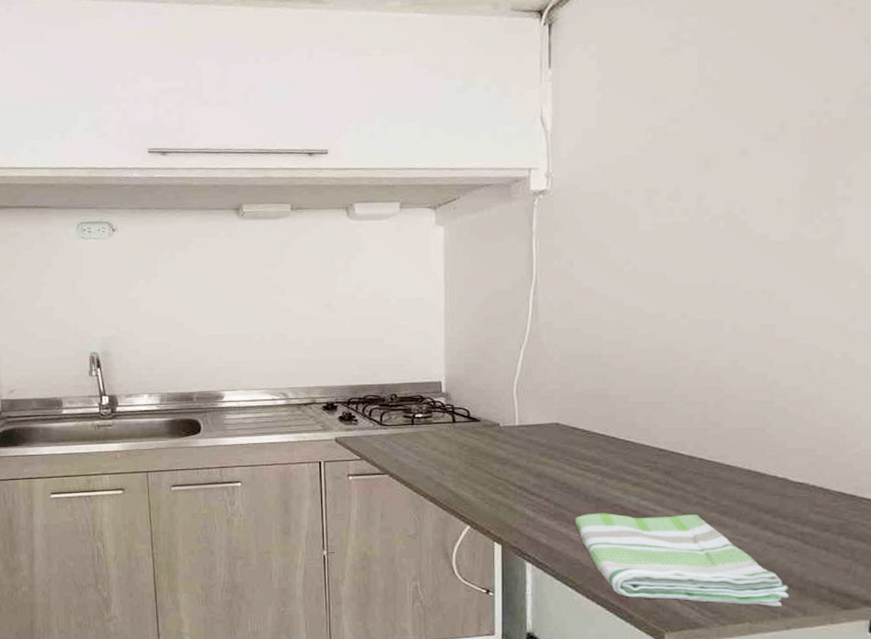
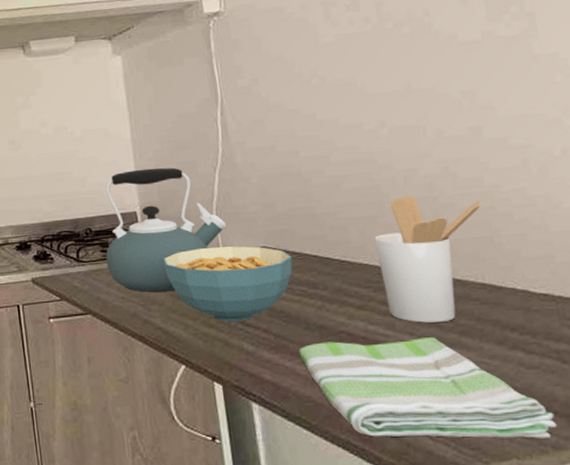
kettle: none [407,341,525,459] -> present [105,167,227,293]
cereal bowl: none [461,420,581,490] -> present [163,246,293,322]
utensil holder: none [658,384,762,502] -> present [374,195,482,323]

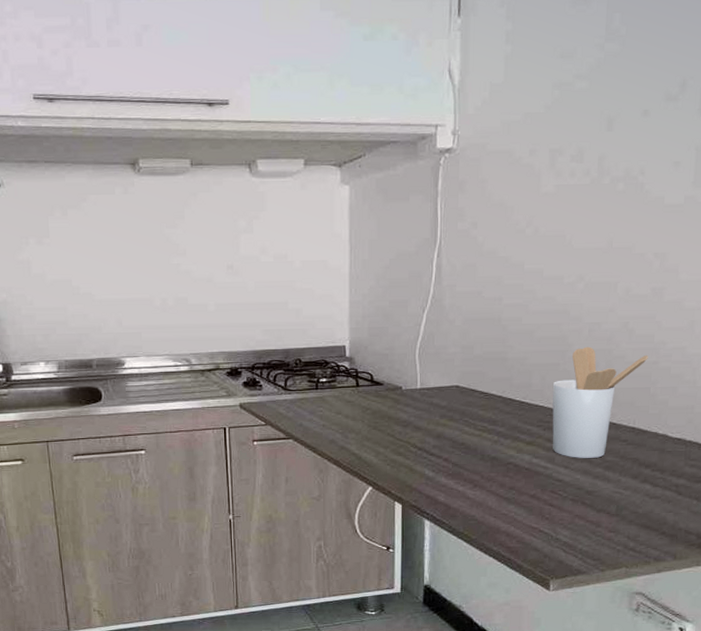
kettle: present [105,167,227,293] -> none [312,304,427,422]
cereal bowl: present [163,246,293,322] -> none [365,383,479,451]
dish towel: present [298,337,558,438] -> none [471,470,662,552]

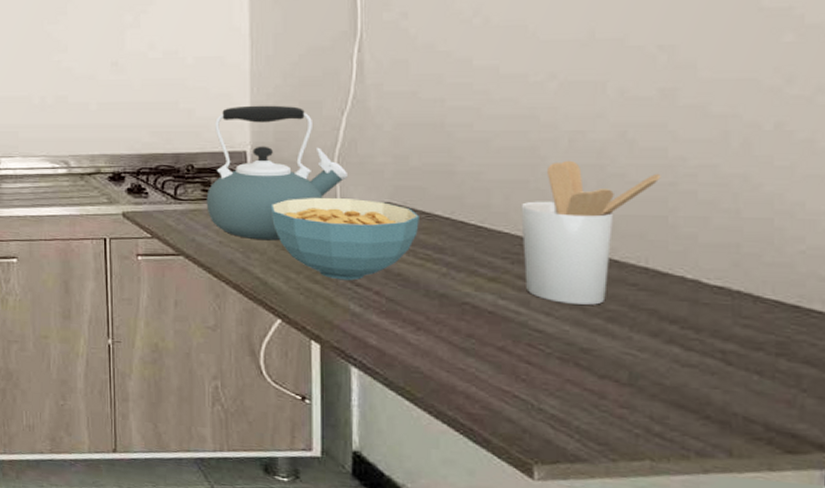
kettle: none [312,304,427,422] -> present [206,105,349,241]
cereal bowl: none [365,383,479,451] -> present [270,197,419,281]

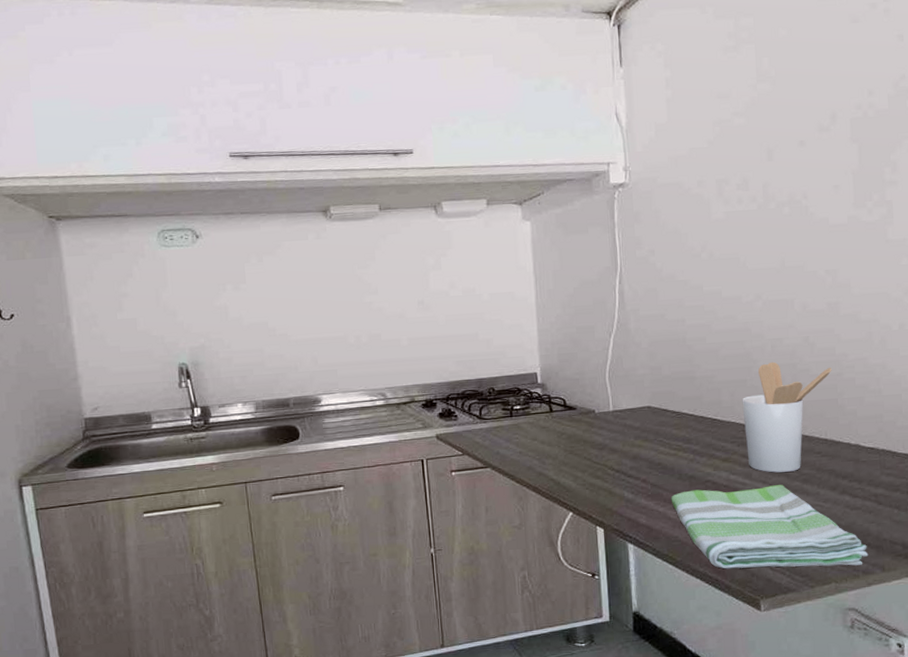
kettle: present [206,105,349,241] -> none [506,331,618,448]
cereal bowl: present [270,197,419,281] -> none [558,405,672,474]
dish towel: none [412,312,707,443] -> present [670,485,869,569]

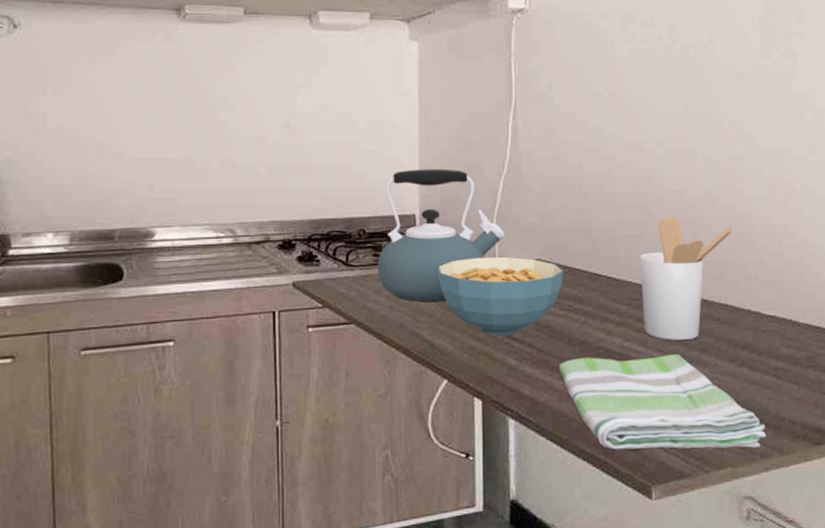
kettle: none [506,331,618,448] -> present [377,169,506,303]
cereal bowl: none [558,405,672,474] -> present [437,257,563,336]

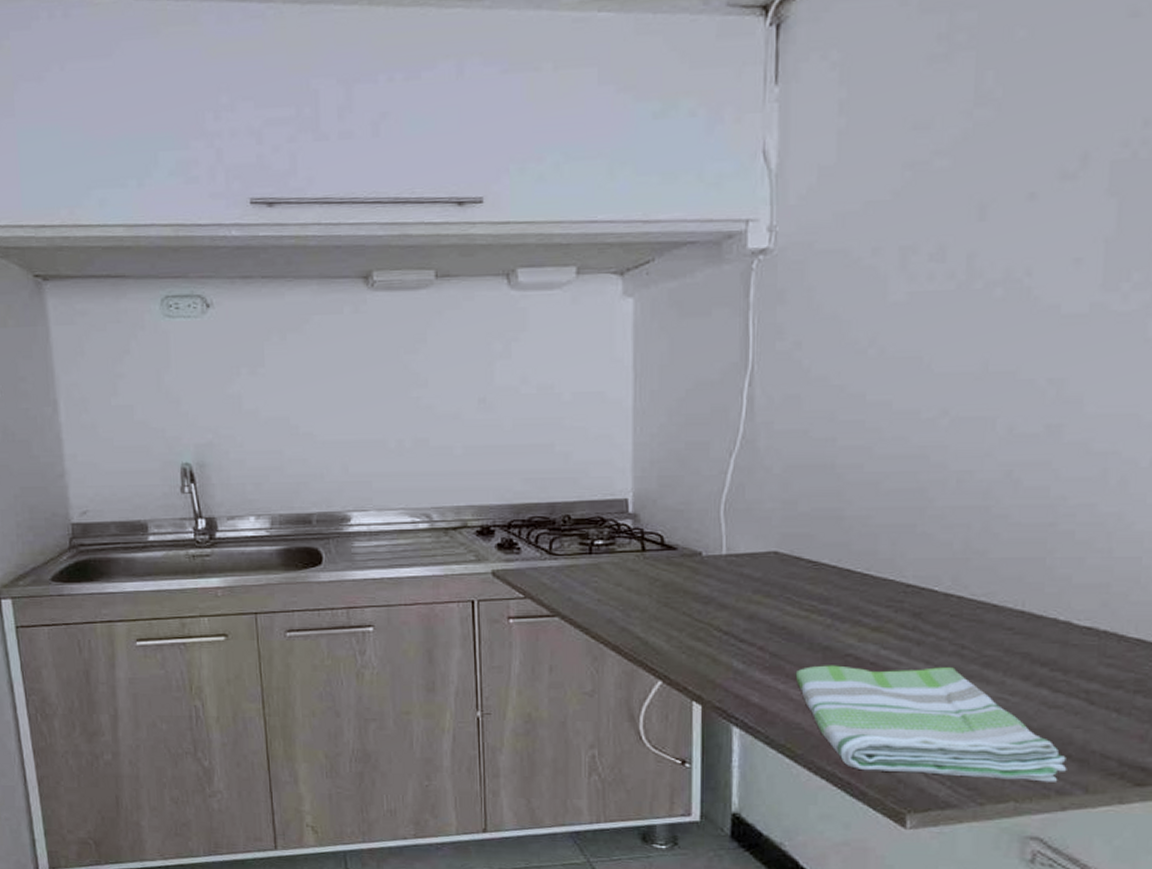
kettle: present [377,169,506,303] -> none [584,446,735,597]
cereal bowl: present [437,257,563,336] -> none [653,547,806,636]
utensil holder: present [639,216,734,340] -> none [906,502,1042,651]

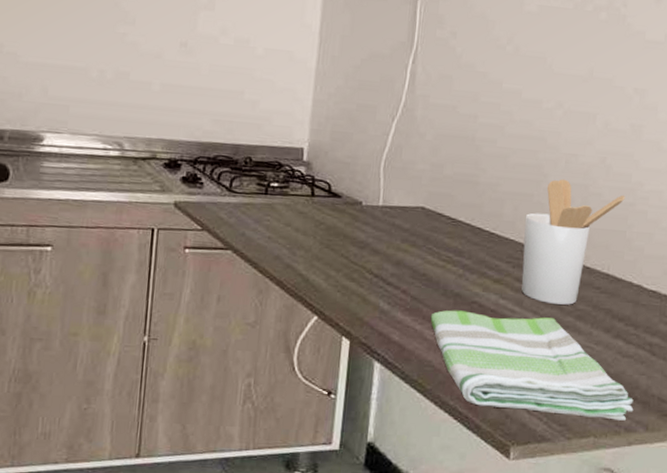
utensil holder: none [906,502,1042,651] -> present [521,179,625,305]

